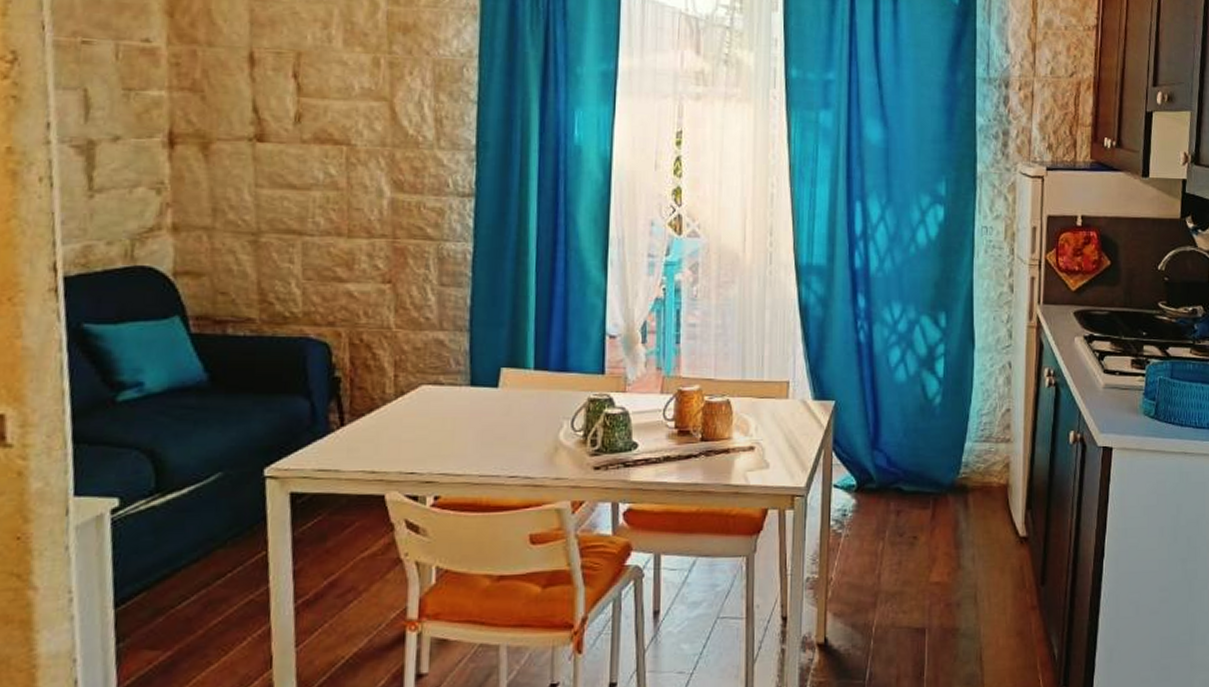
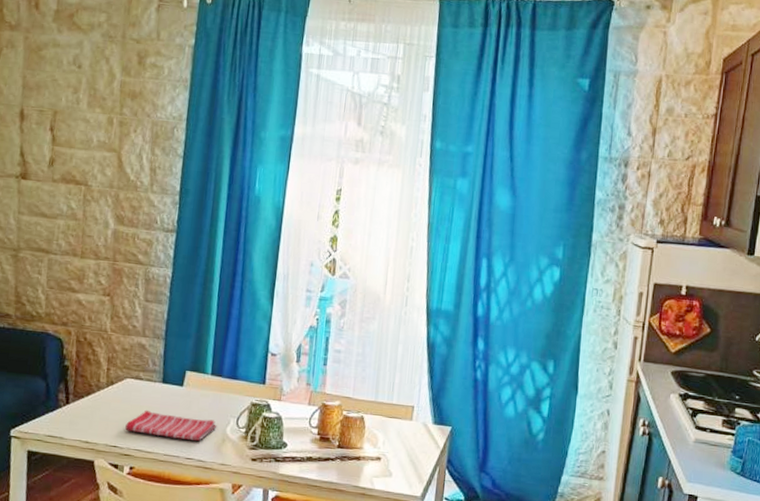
dish towel: none [424,422,547,454] -> present [125,410,217,441]

